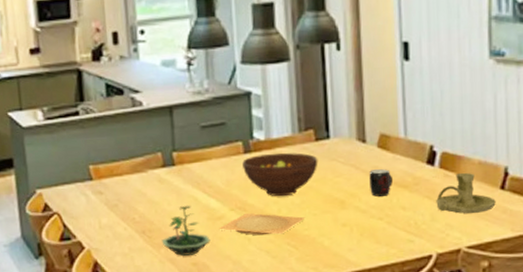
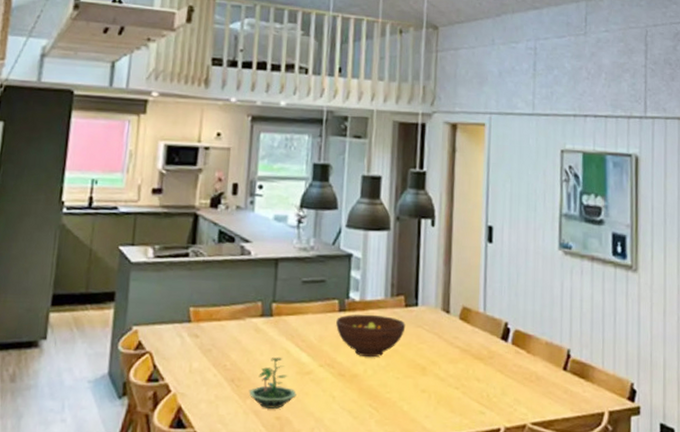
plate: present [219,213,306,236] -> none [306,370,389,395]
mug: present [369,169,394,197] -> none [449,340,471,366]
candle holder: present [436,172,496,214] -> none [507,350,559,391]

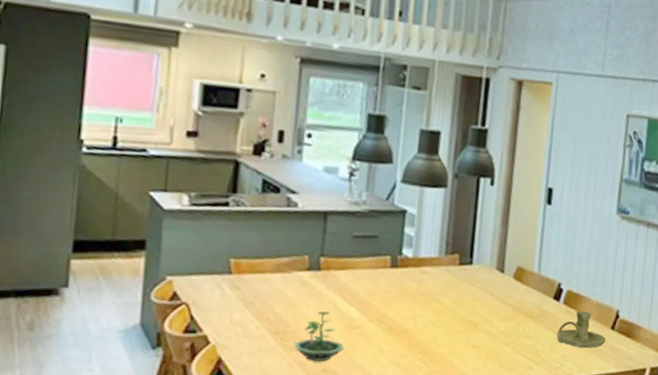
fruit bowl: present [336,314,406,358] -> none [387,271,459,314]
candle holder: none [507,350,559,391] -> present [556,310,606,348]

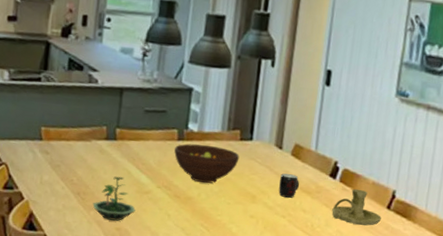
fruit bowl: none [387,271,459,314] -> present [174,144,240,184]
mug: none [501,298,523,324] -> present [279,173,300,198]

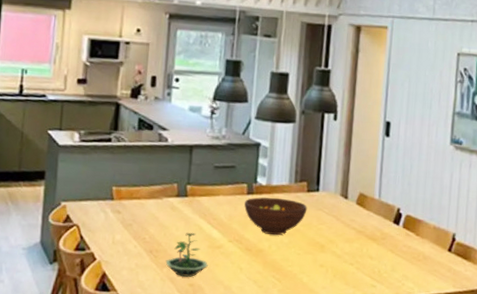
mug: present [279,173,300,198] -> none [346,222,366,246]
candle holder: present [332,188,382,226] -> none [397,233,444,269]

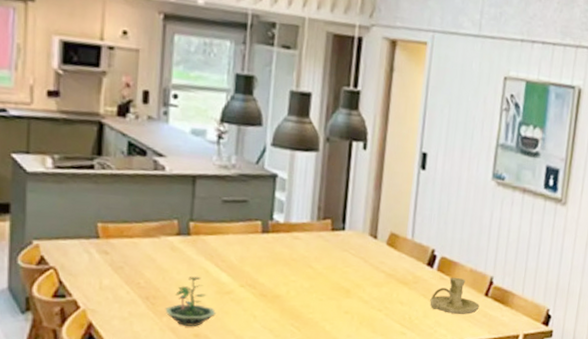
fruit bowl: present [244,197,308,236] -> none [258,236,332,280]
candle holder: none [397,233,444,269] -> present [430,277,480,315]

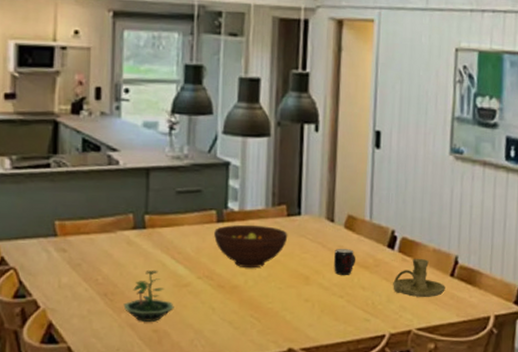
fruit bowl: none [258,236,332,280] -> present [214,224,288,269]
mug: none [374,264,396,290] -> present [334,249,356,275]

